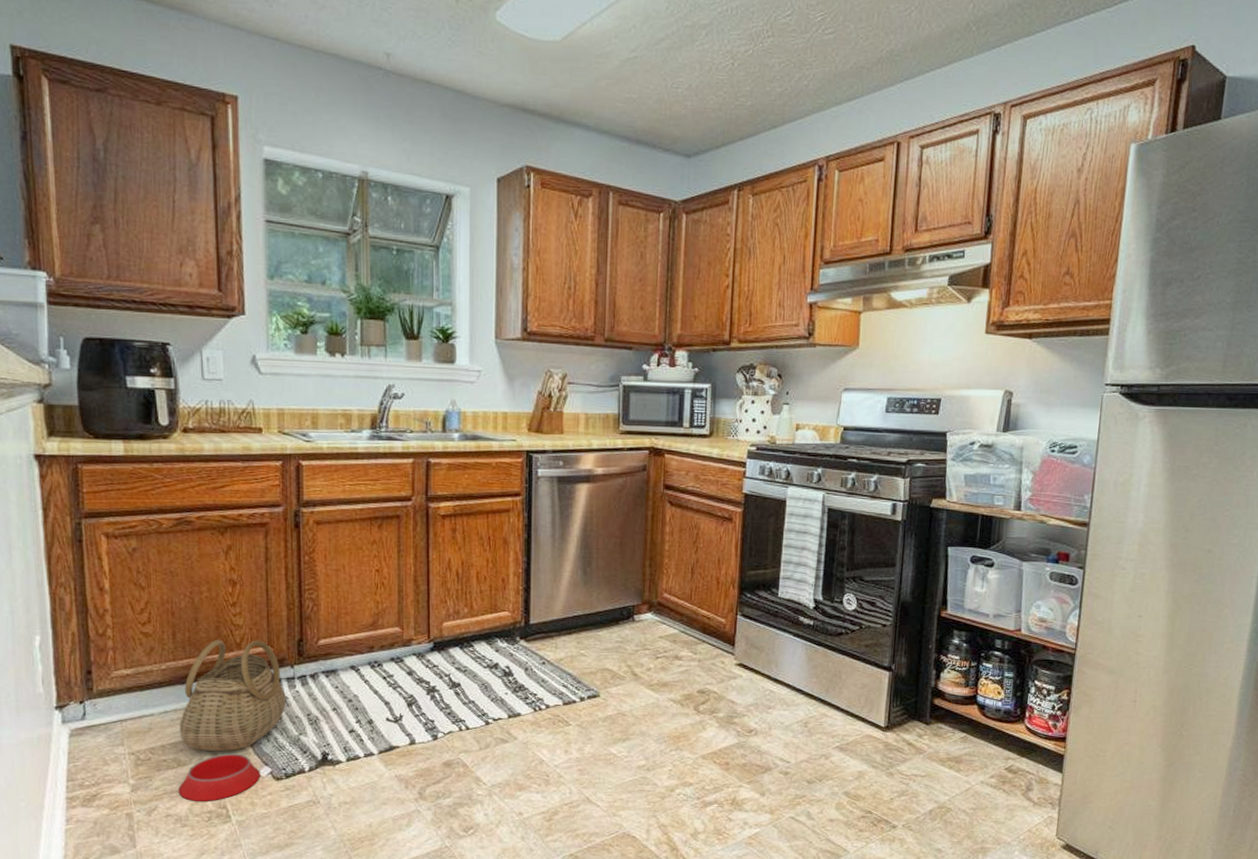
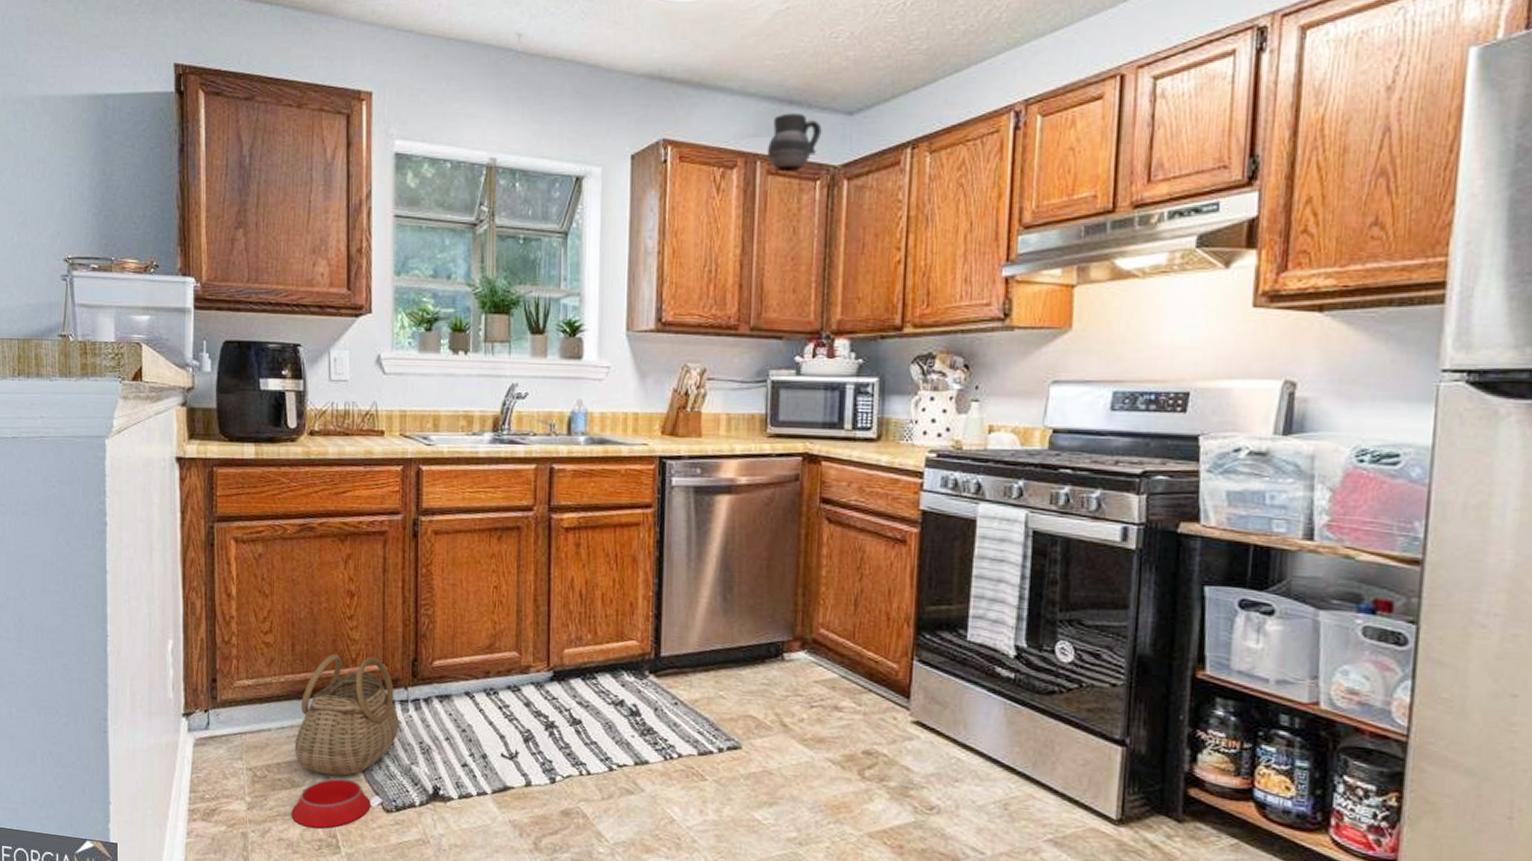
ceramic jug: none [618,151,665,204] -> present [766,112,822,172]

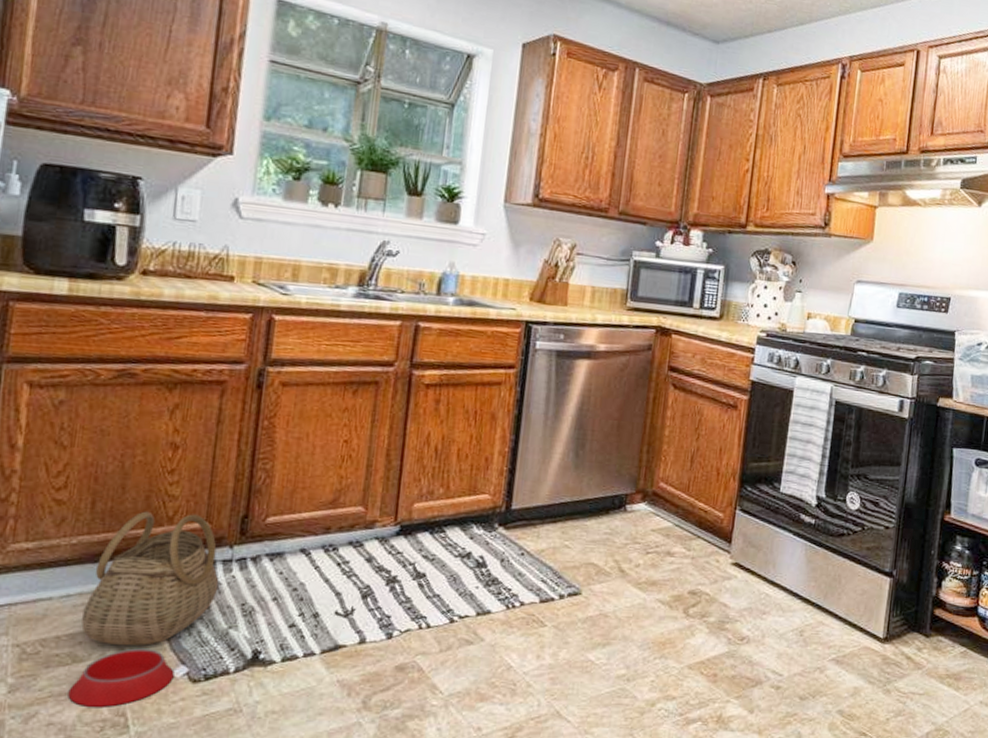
ceramic jug: present [766,112,822,172] -> none [645,32,693,83]

